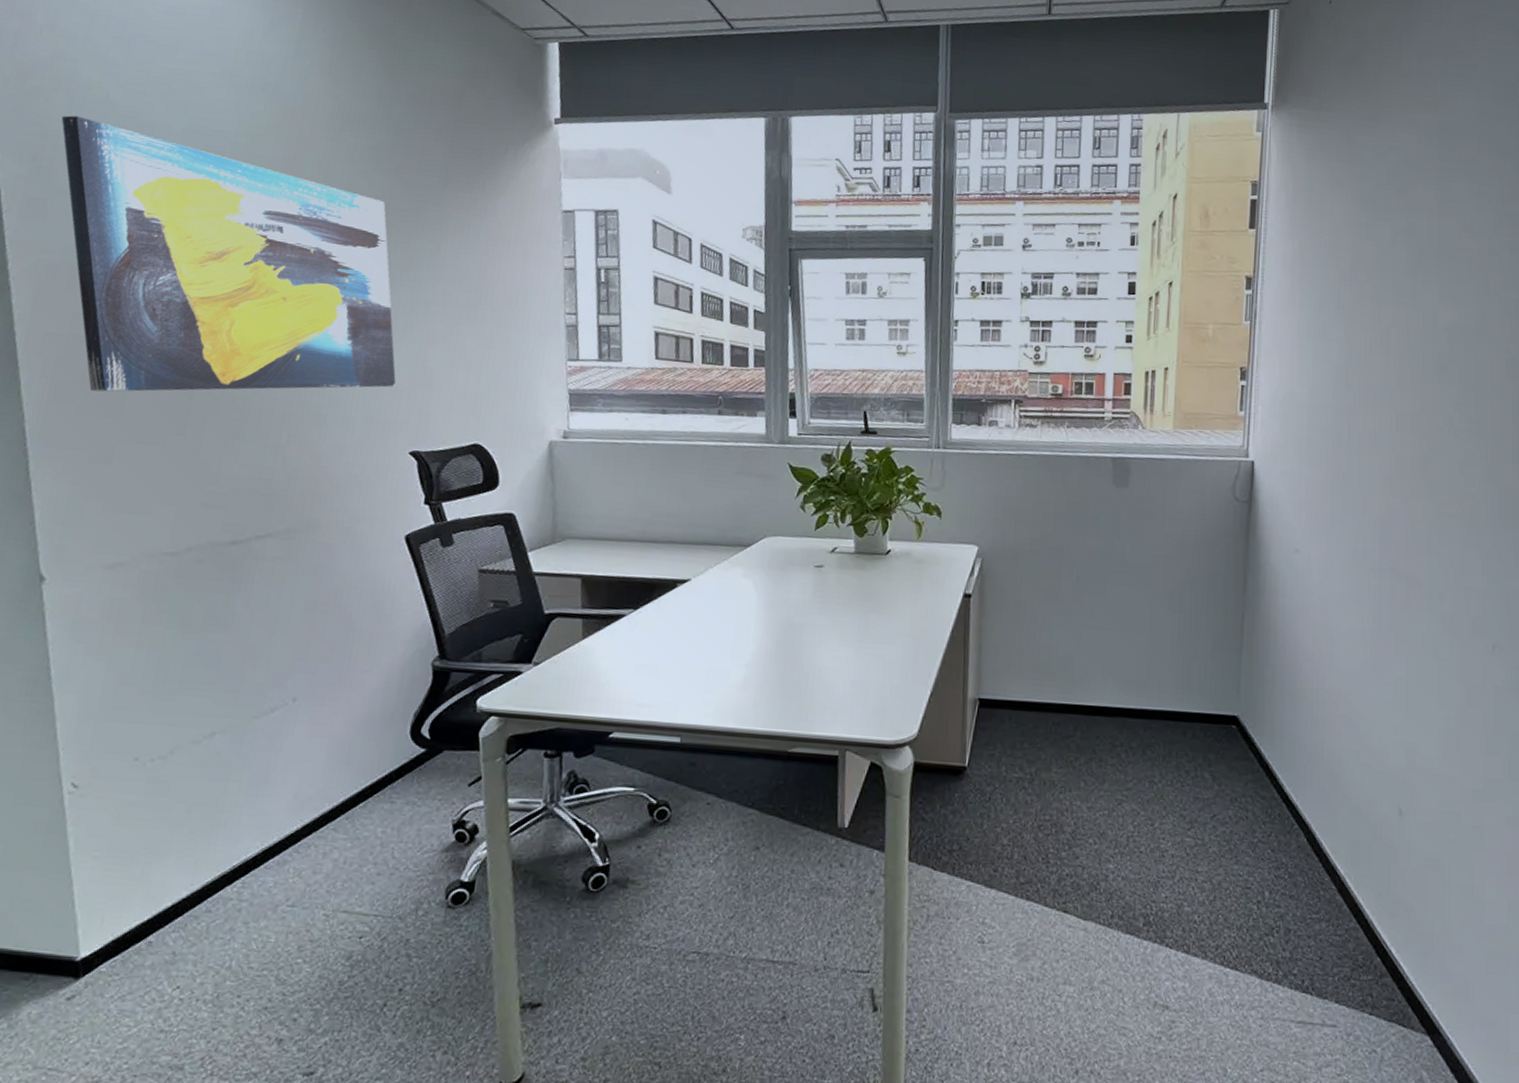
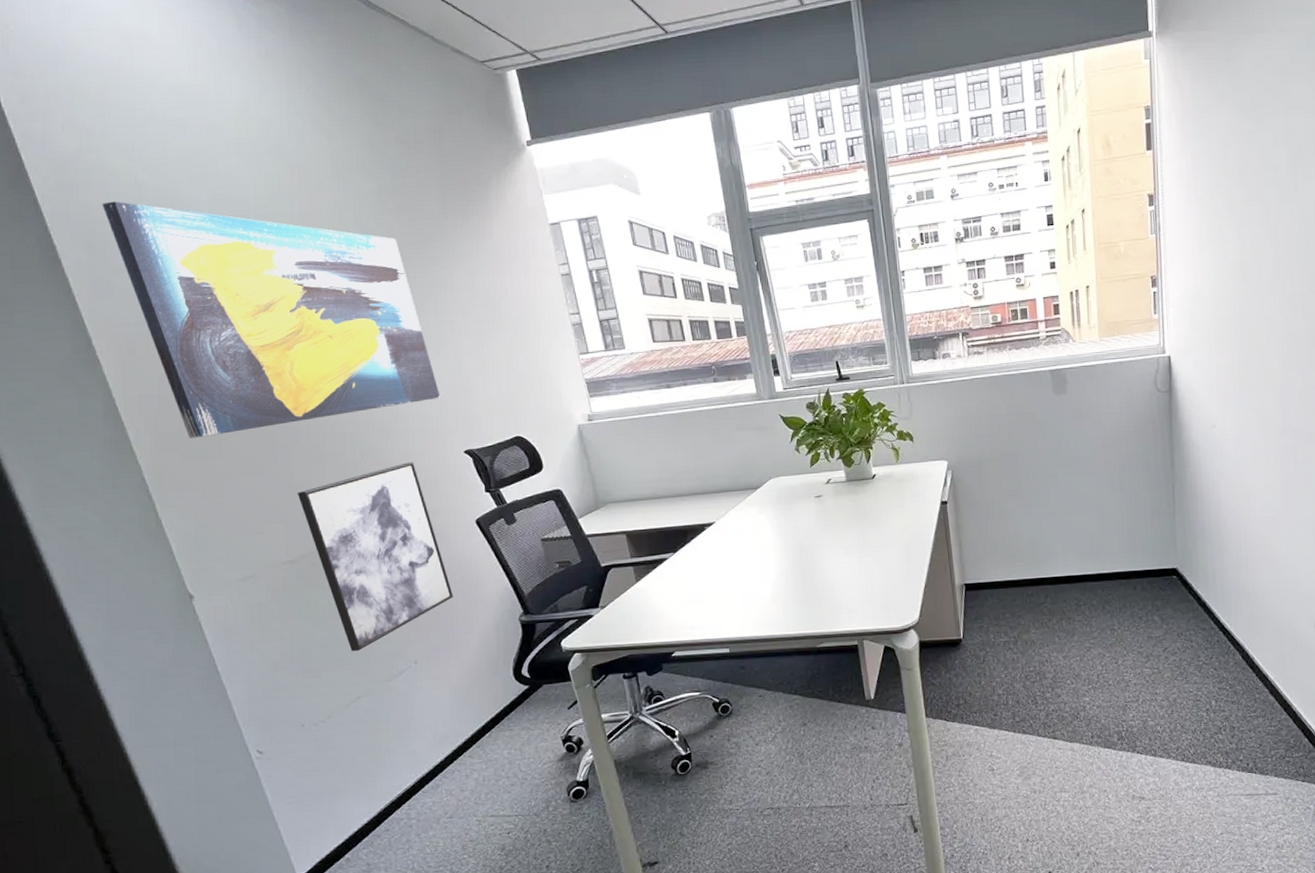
wall art: none [200,455,359,676] -> present [297,462,453,652]

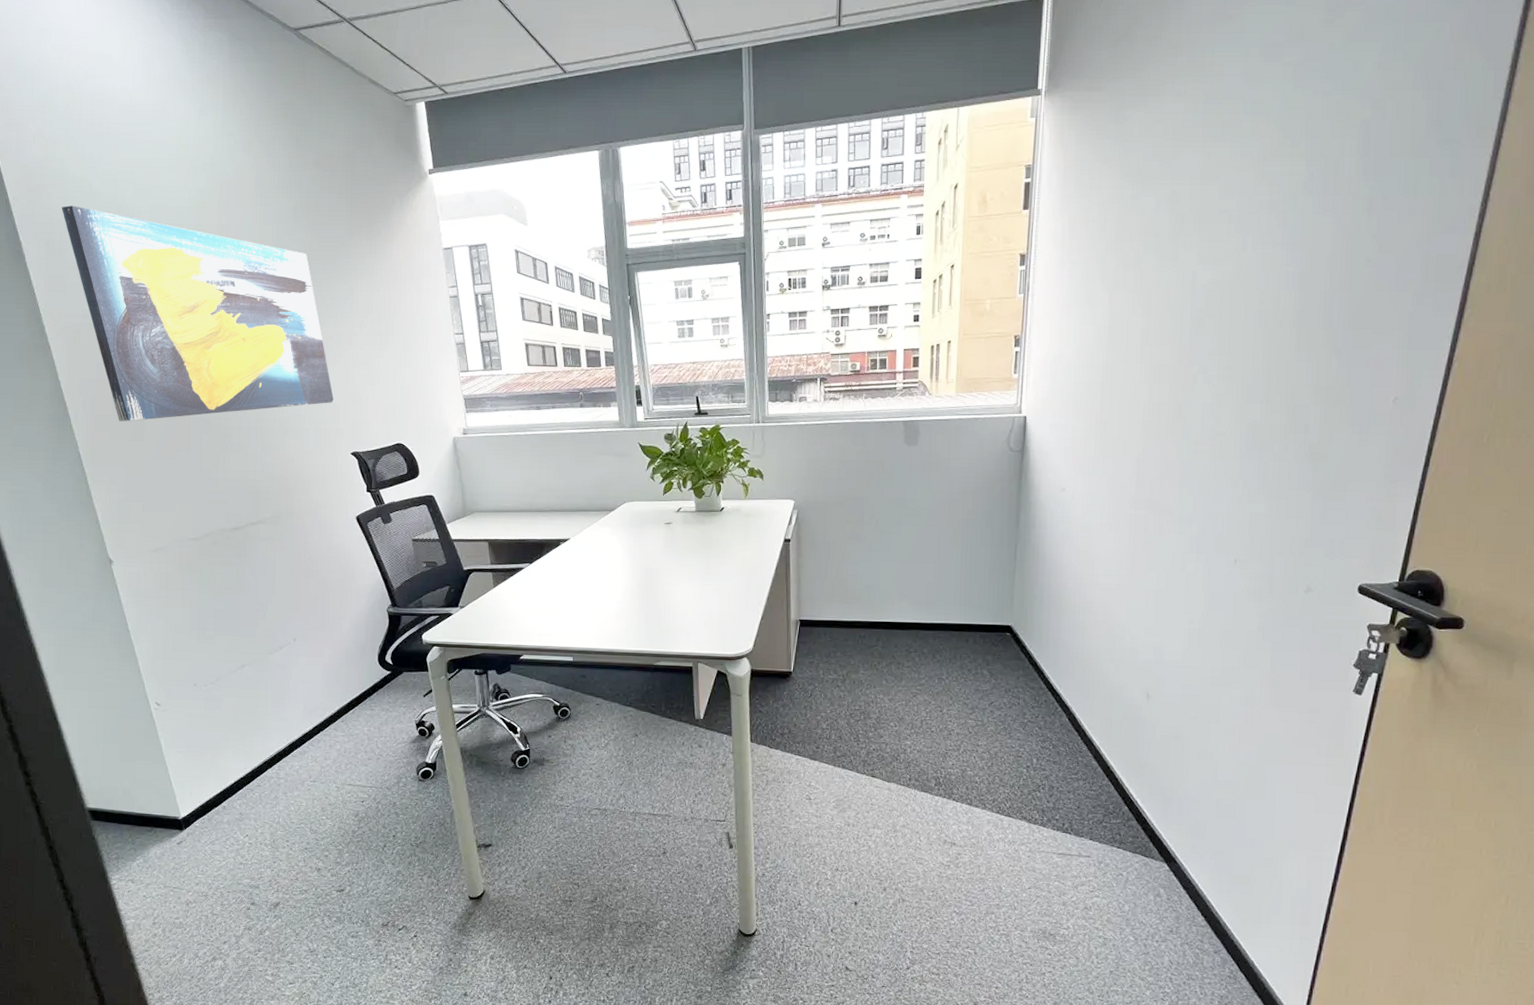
wall art: present [297,462,453,652] -> none [205,459,332,625]

